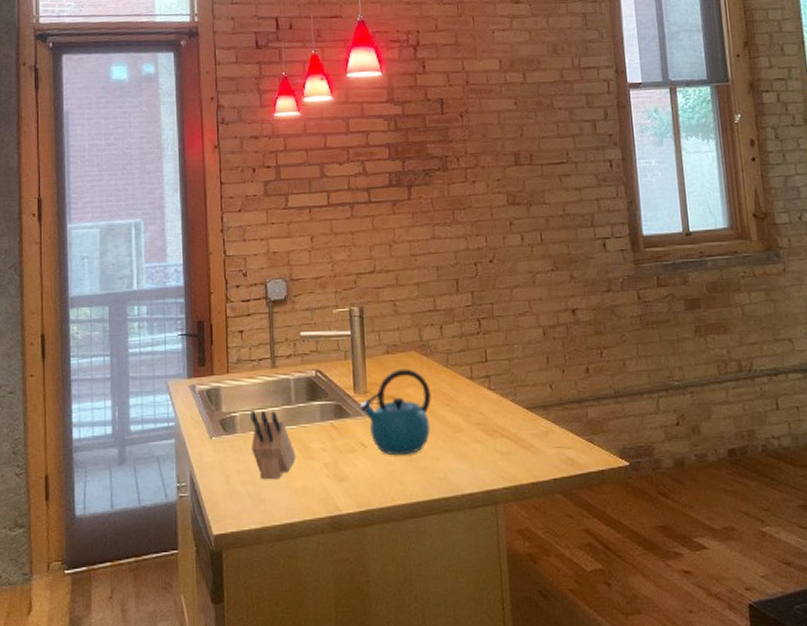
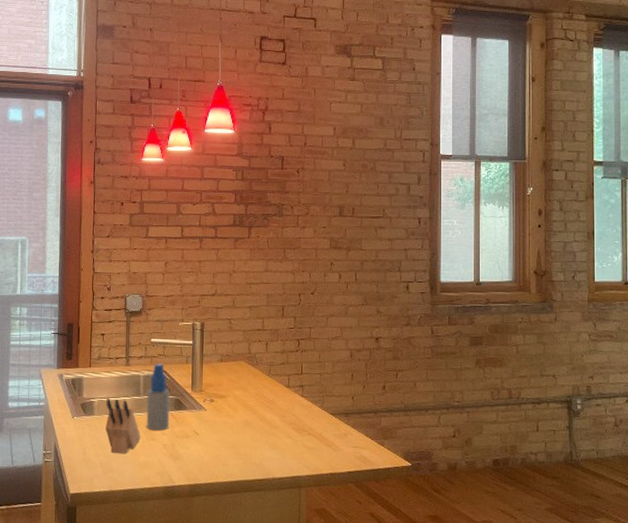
spray bottle: none [299,362,331,446] -> present [146,363,170,431]
kettle: present [358,368,431,456] -> none [194,374,254,443]

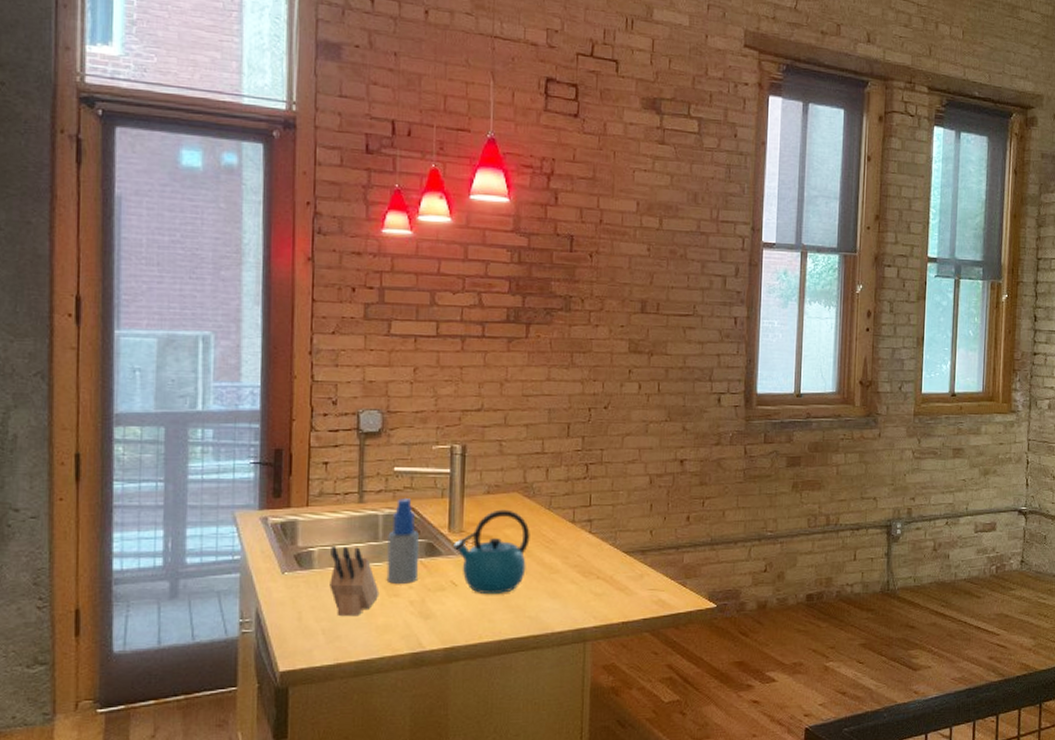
kettle: none [194,374,254,443] -> present [452,509,530,595]

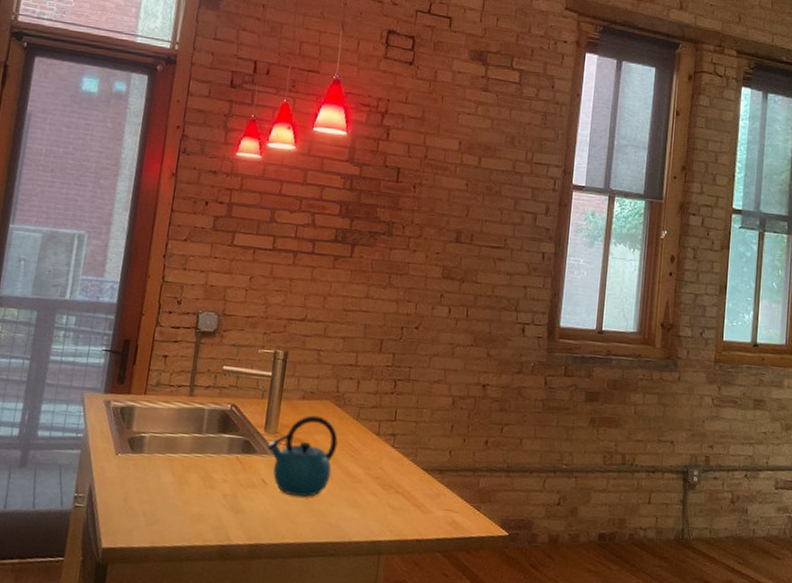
knife block: present [329,545,380,615] -> none [155,433,198,502]
spray bottle: present [386,498,419,584] -> none [205,395,238,477]

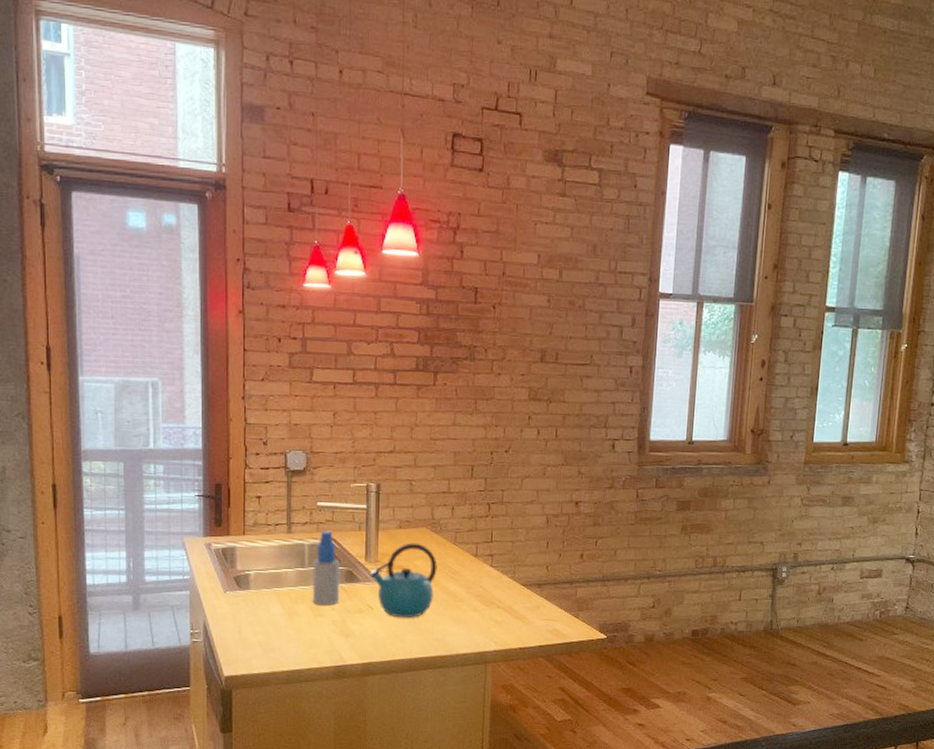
spray bottle: none [205,395,238,477] -> present [312,530,340,606]

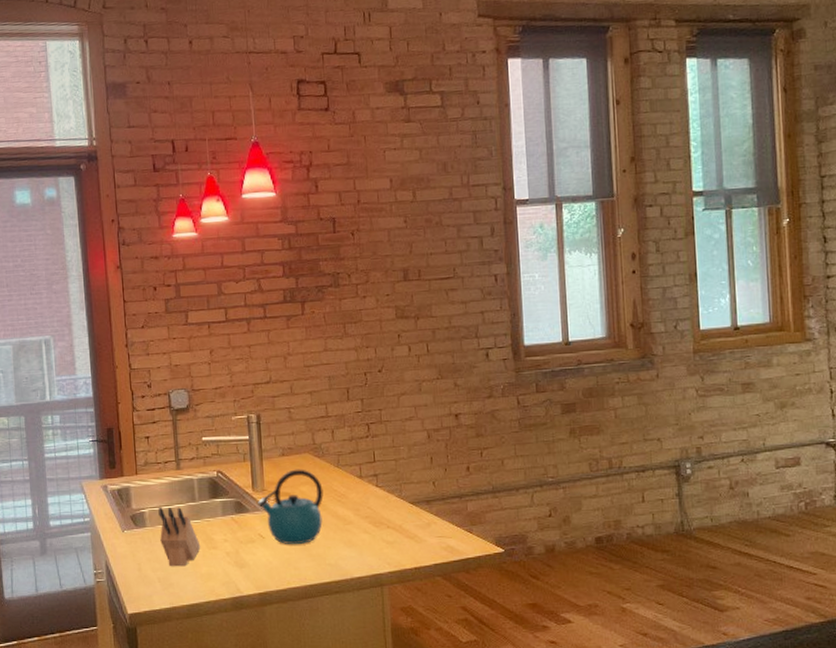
knife block: none [264,570,307,631] -> present [158,507,201,566]
spray bottle: present [312,530,340,606] -> none [203,463,232,538]

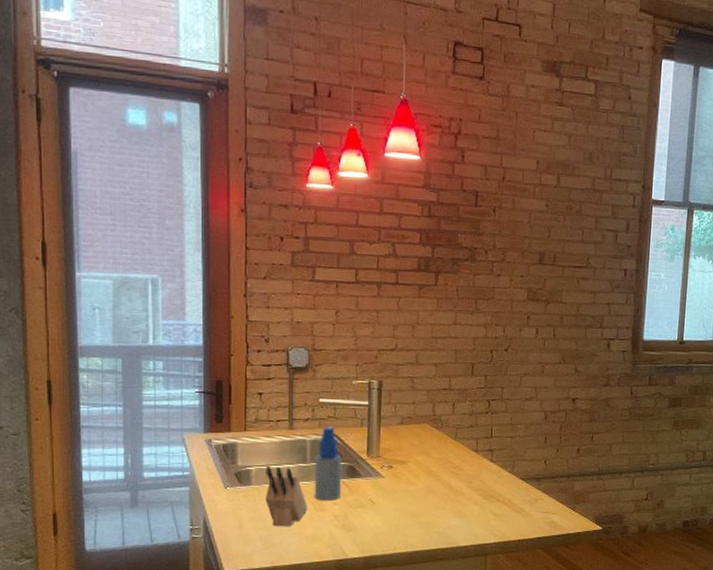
spray bottle: none [203,463,232,538] -> present [314,426,342,500]
kettle: present [257,469,324,545] -> none [370,438,438,512]

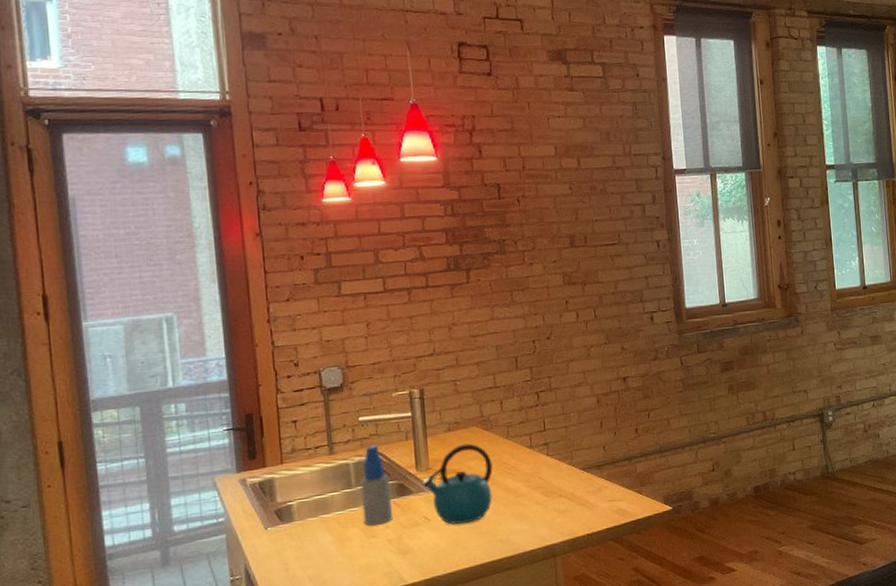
knife block: present [265,466,308,526] -> none [308,496,359,562]
kettle: none [370,438,438,512] -> present [421,443,493,525]

